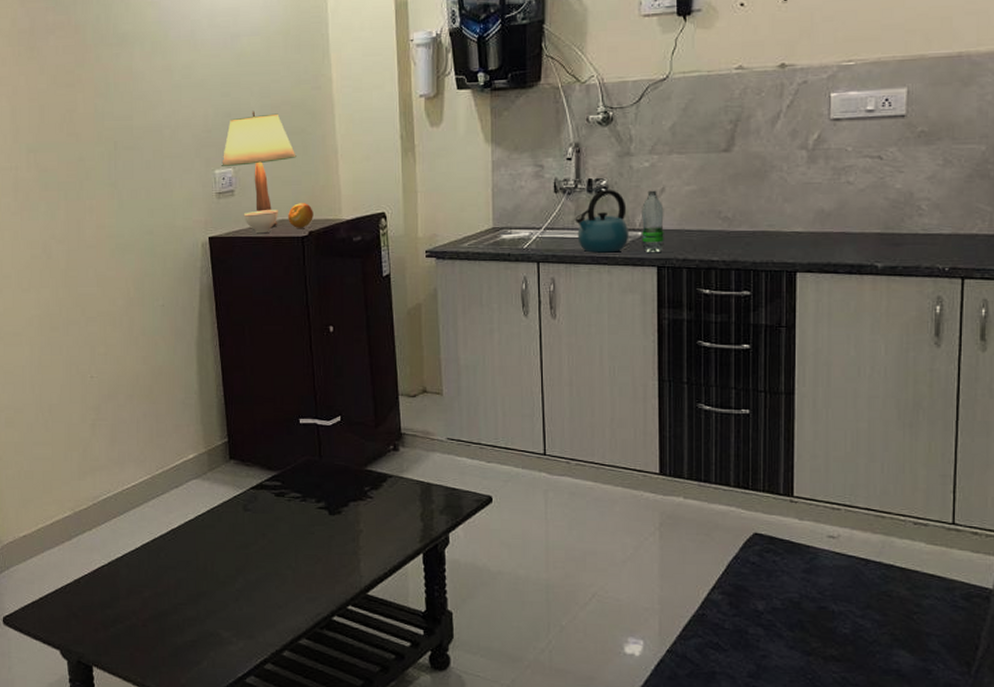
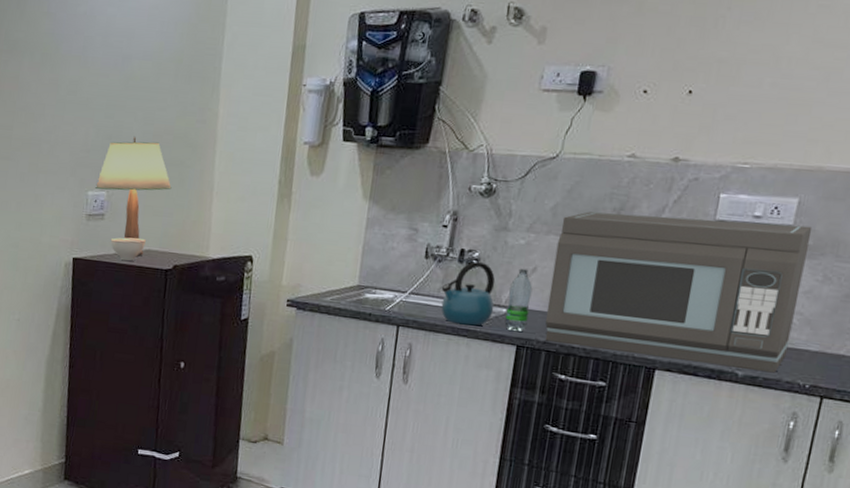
fruit: present [288,203,313,228] -> none [154,235,181,261]
microwave: none [681,113,925,261] -> present [544,211,813,373]

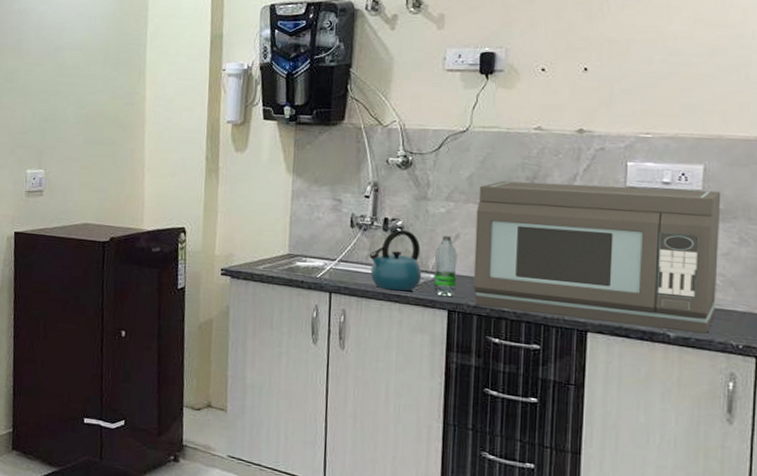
table lamp: present [94,136,172,256] -> none [32,118,105,230]
bowl: present [110,237,146,262] -> none [49,212,83,235]

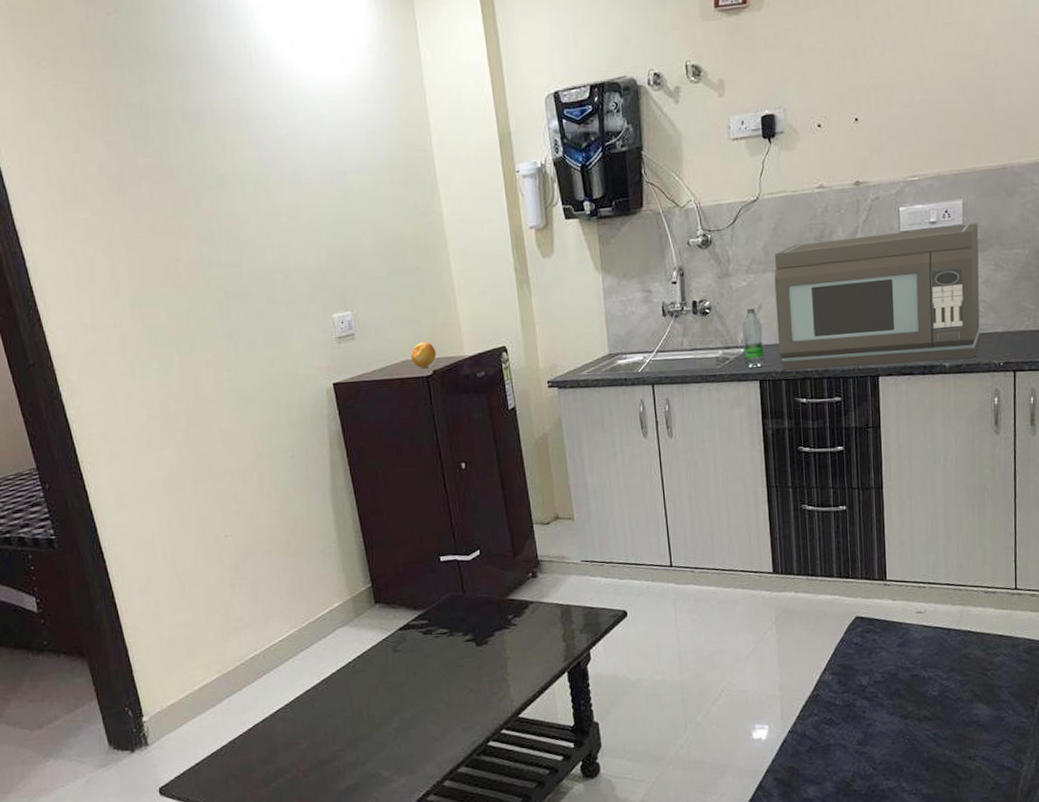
fruit: none [91,209,117,234] -> present [411,342,436,368]
kettle: present [369,230,422,292] -> none [683,310,733,373]

